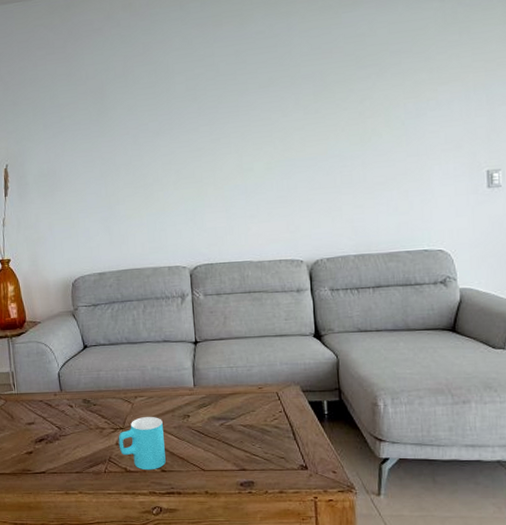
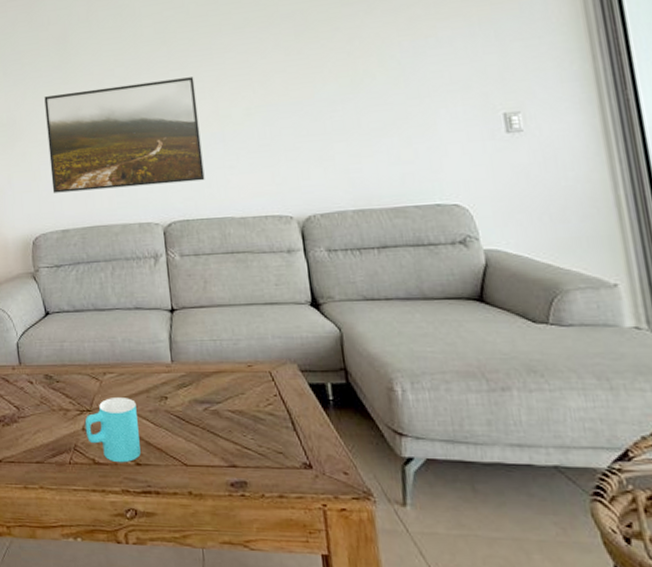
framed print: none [82,132,228,239] -> present [44,77,205,193]

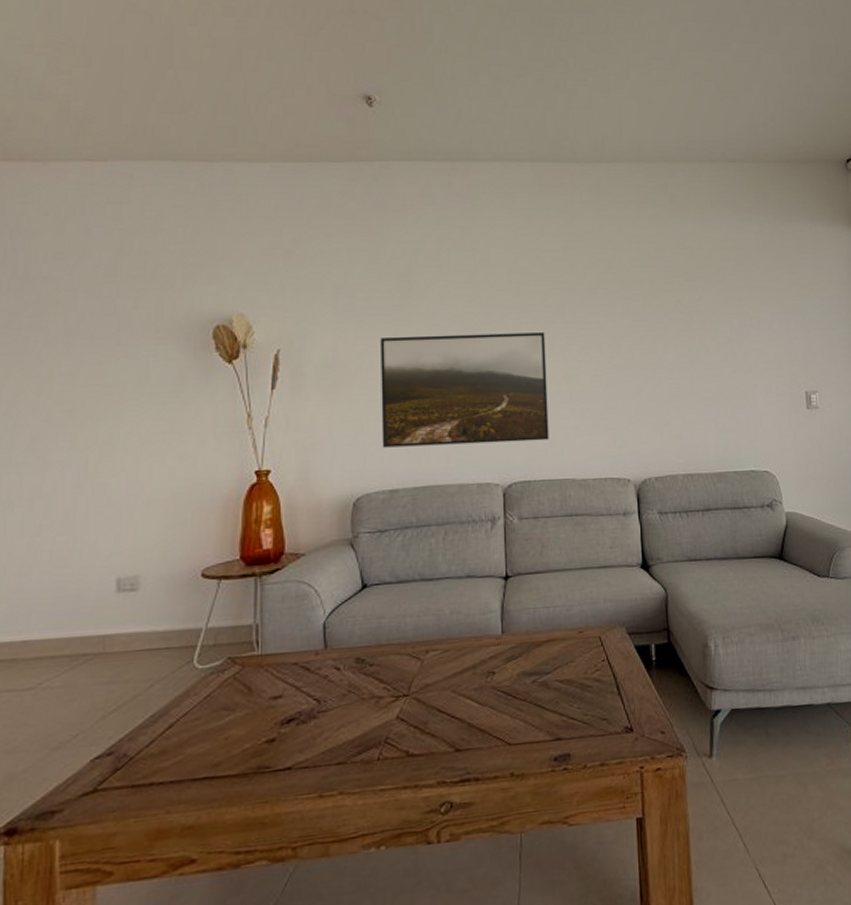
cup: present [85,398,141,463] -> none [400,676,461,752]

